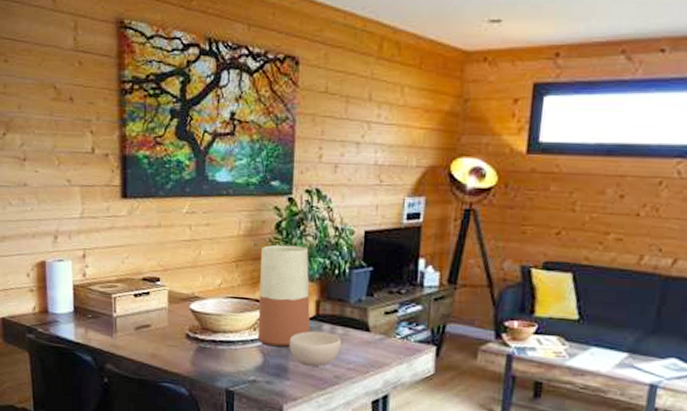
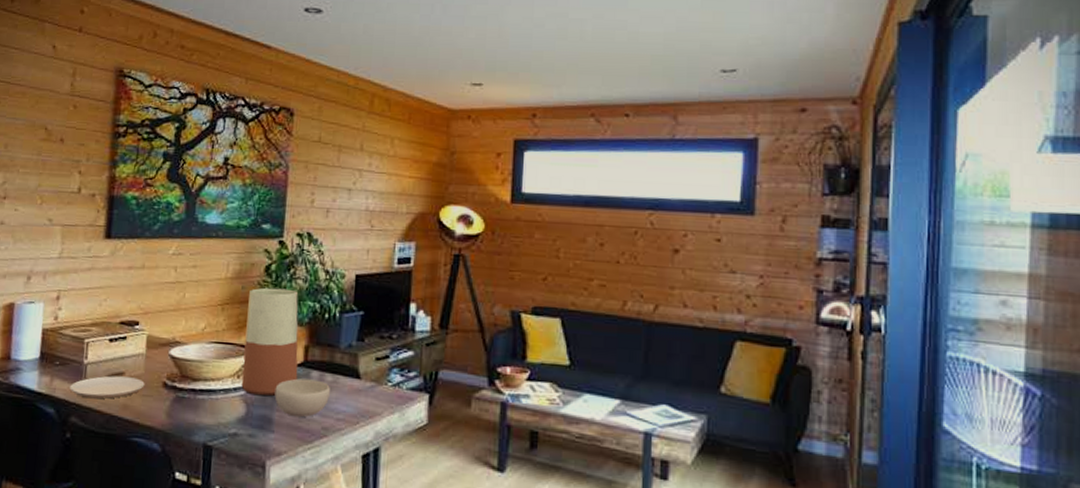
plate: none [103,328,170,349] -> present [69,375,145,399]

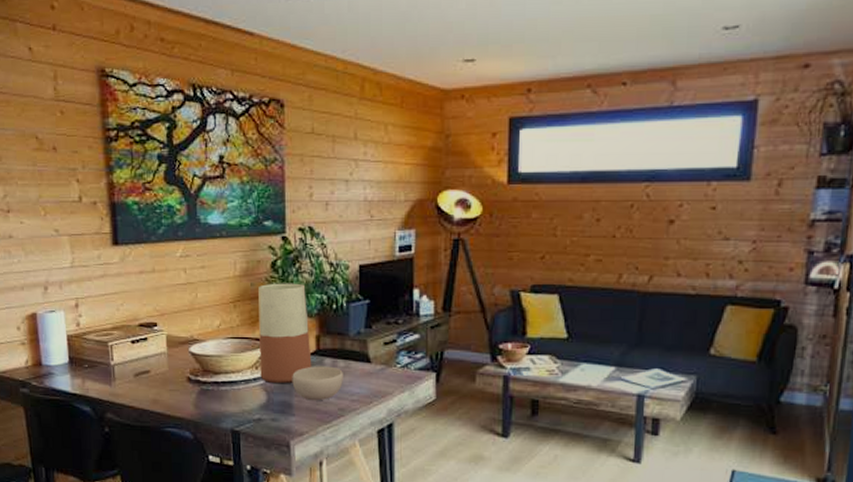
plate: present [69,375,145,399] -> none [101,374,170,396]

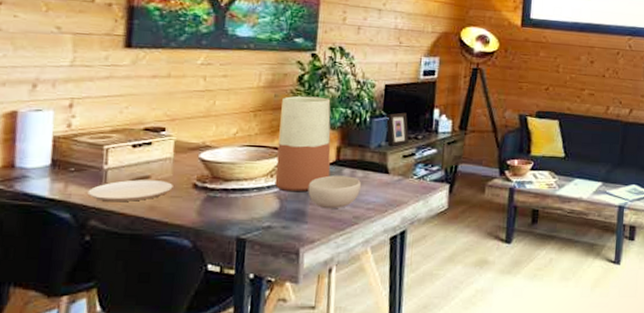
plate: none [101,374,170,396] -> present [87,179,173,202]
picture frame: none [363,295,388,333] -> present [386,112,409,146]

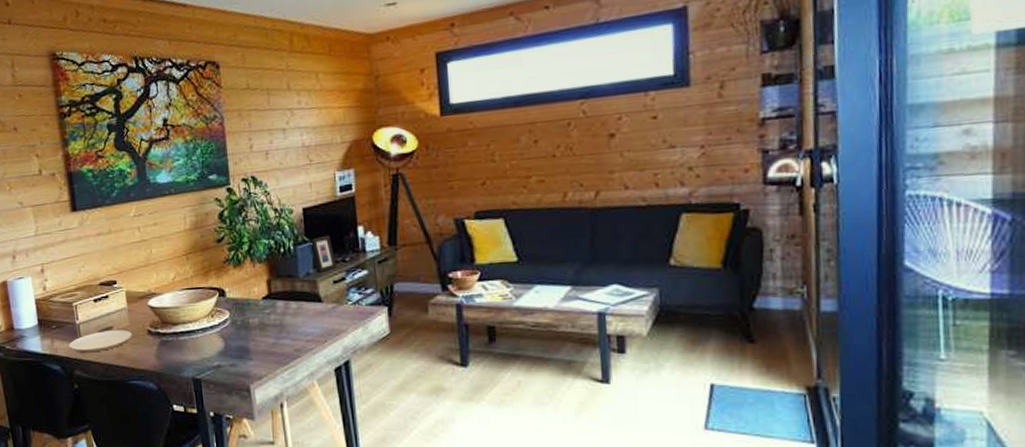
vase: present [274,96,331,192] -> none [208,231,265,330]
bowl: present [308,175,361,209] -> none [247,308,297,344]

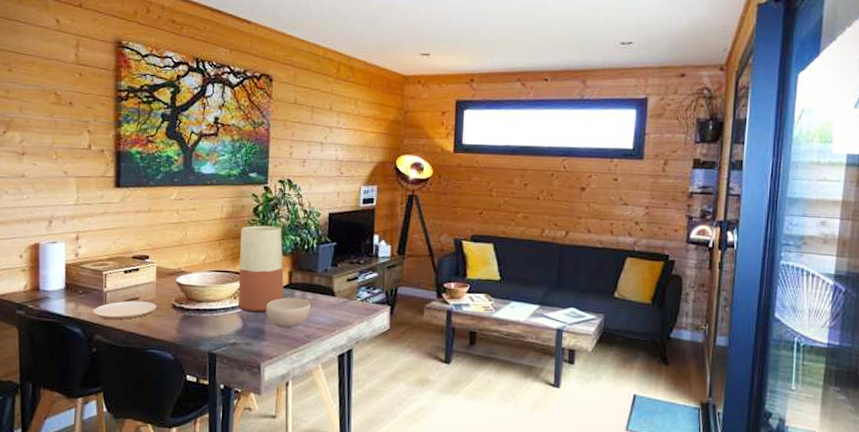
vase: none [208,231,265,330] -> present [238,225,284,313]
bowl: none [247,308,297,344] -> present [266,297,311,329]
picture frame: present [309,235,337,273] -> none [331,239,352,270]

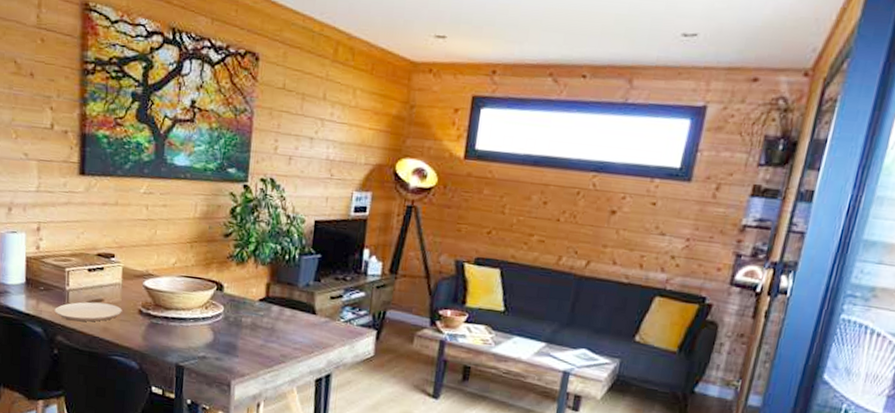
vase: present [238,225,284,313] -> none [209,228,261,326]
bowl: present [266,297,311,329] -> none [239,312,289,346]

